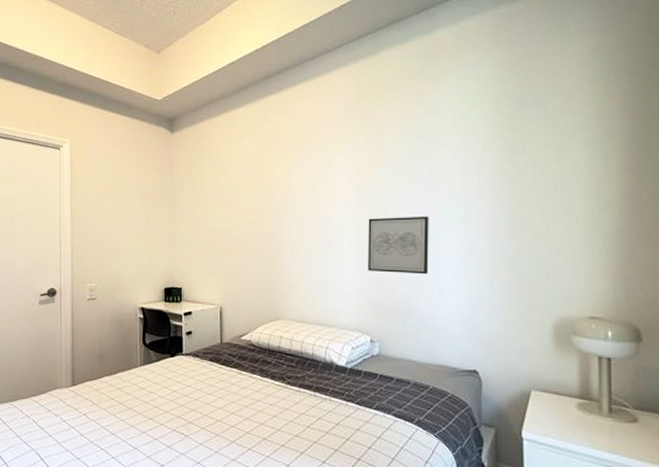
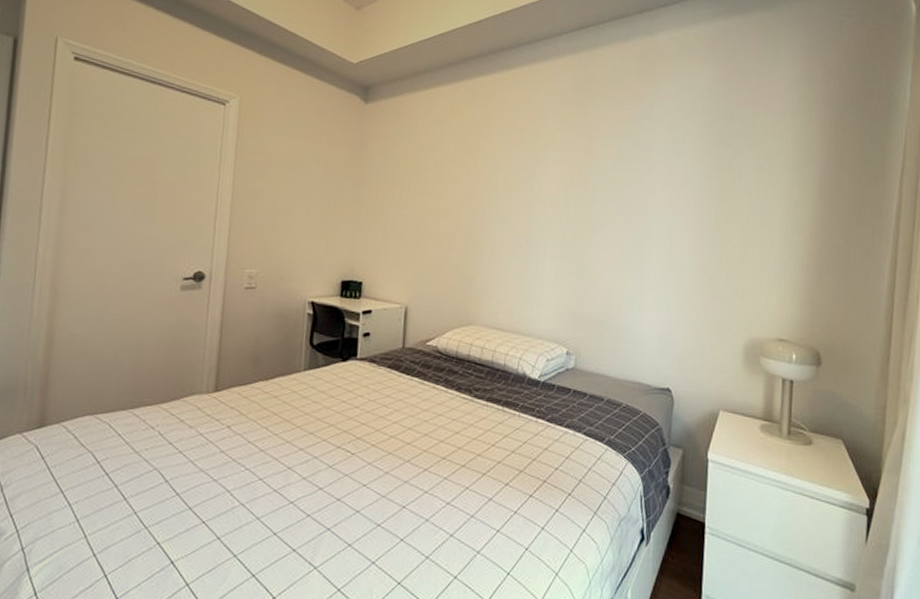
wall art: present [368,216,429,275] -> none [570,221,636,286]

